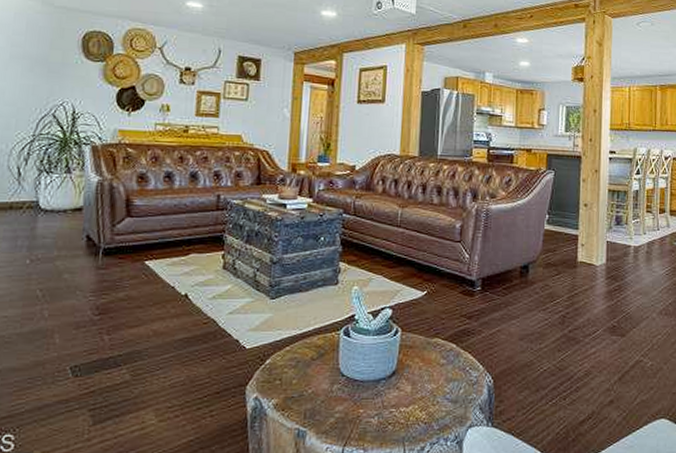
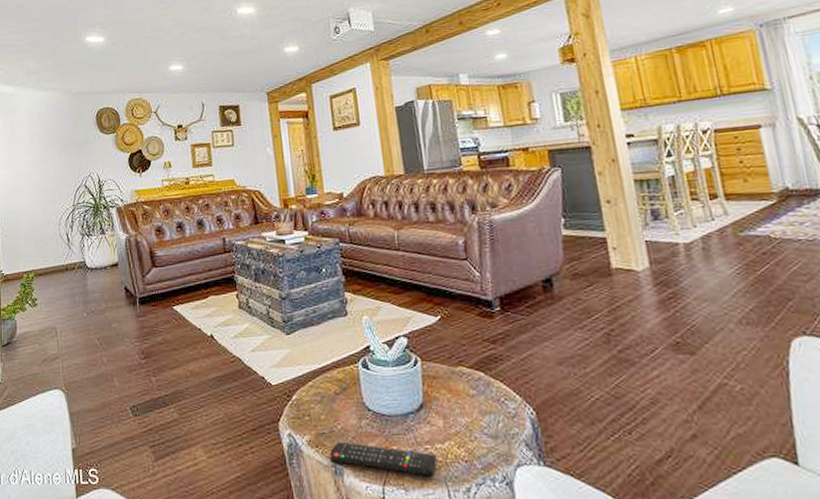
remote control: none [294,405,400,437] -> present [329,441,438,476]

